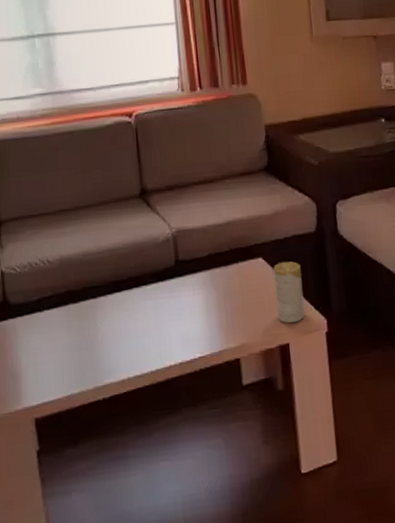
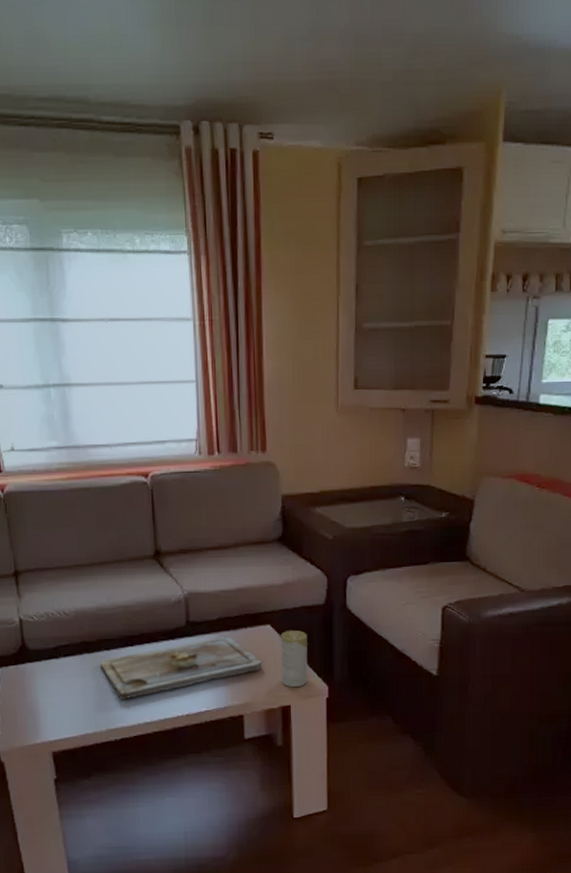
cutting board: none [86,273,256,352] -> present [100,636,262,700]

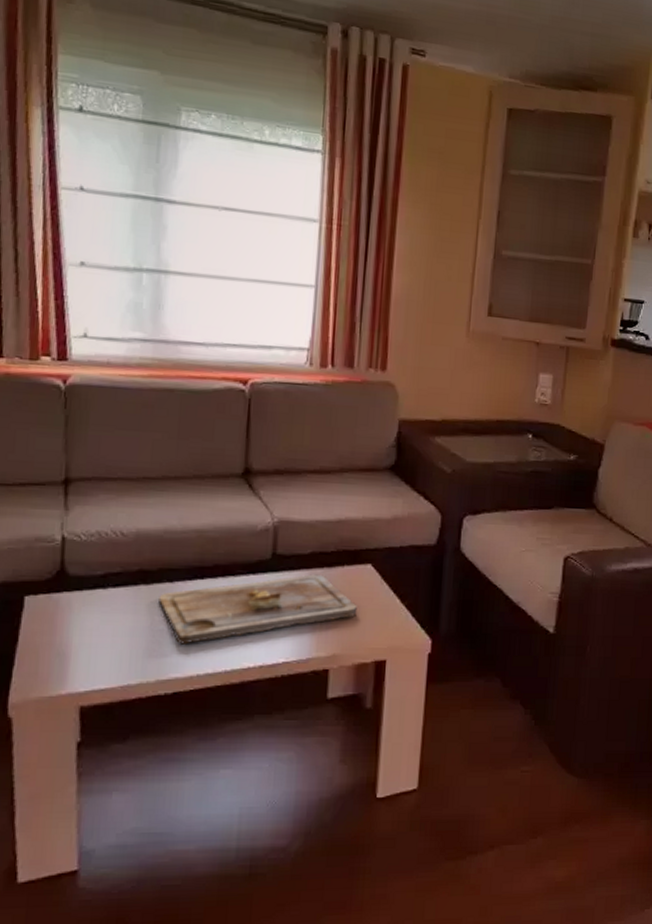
candle: present [280,631,308,687] -> none [378,573,413,638]

